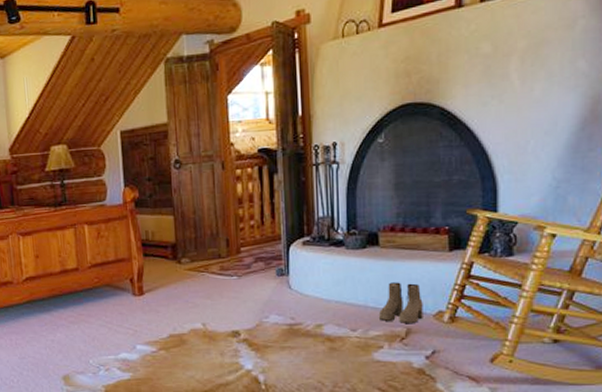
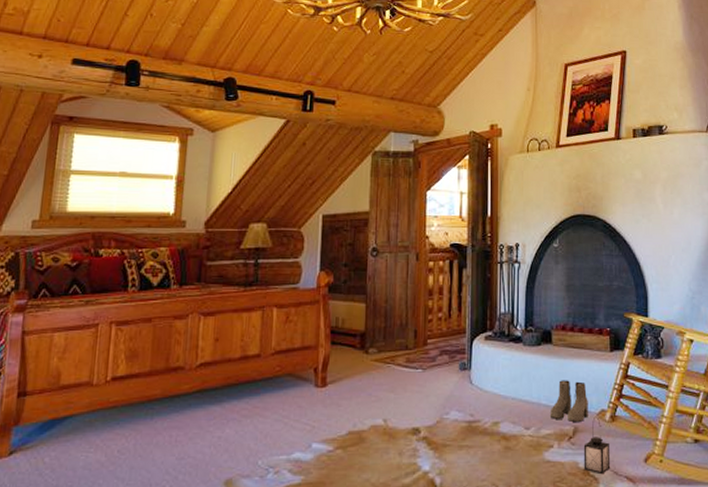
lantern: none [418,318,450,374] -> present [583,417,611,475]

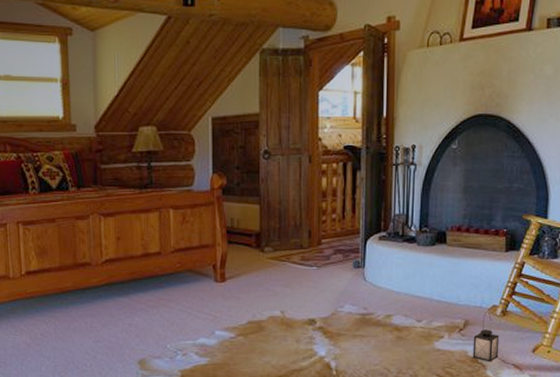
boots: present [549,380,588,422] -> none [441,278,480,316]

